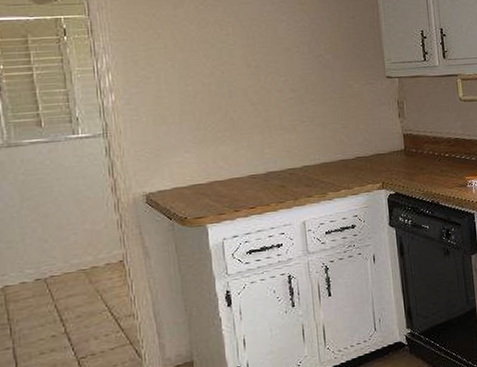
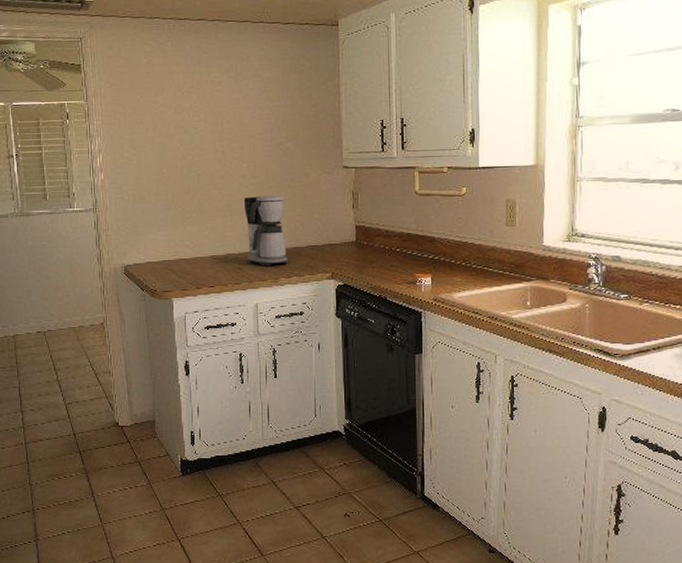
coffee maker: none [282,108,335,182] -> present [243,195,288,266]

